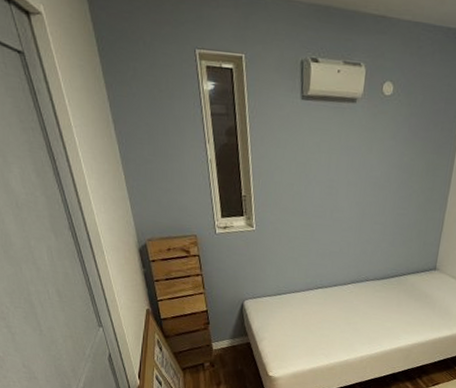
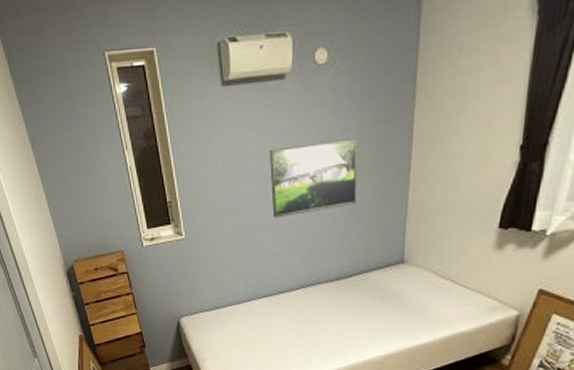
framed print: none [334,161,411,222] -> present [270,139,359,218]

